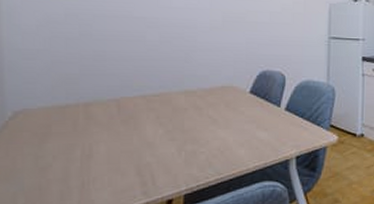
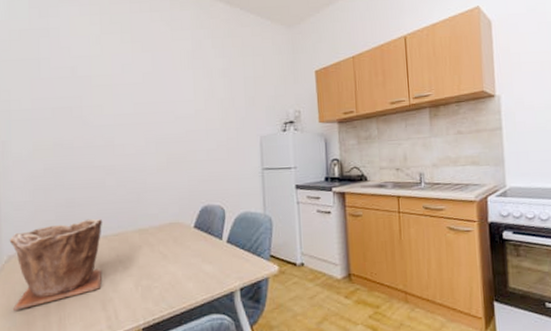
plant pot: none [15,75,141,174] -> present [9,218,103,311]

